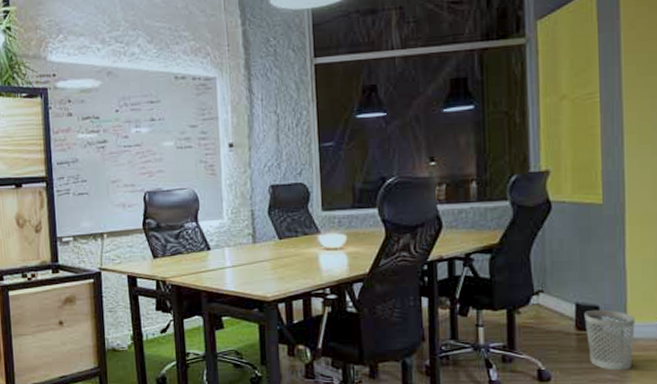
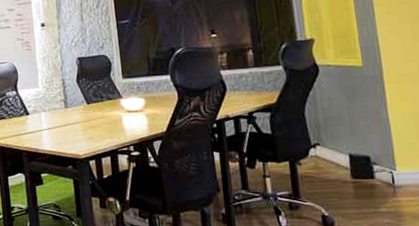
wastebasket: present [584,309,635,371] -> none [357,159,406,215]

